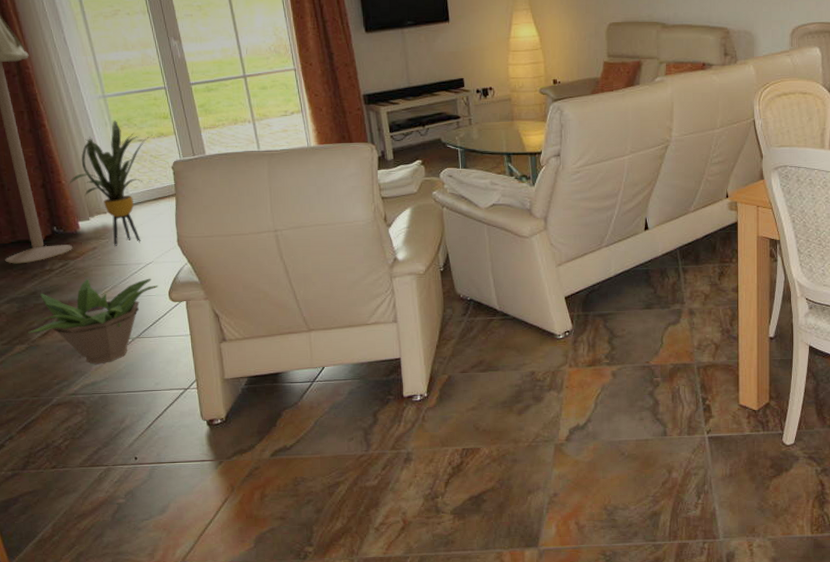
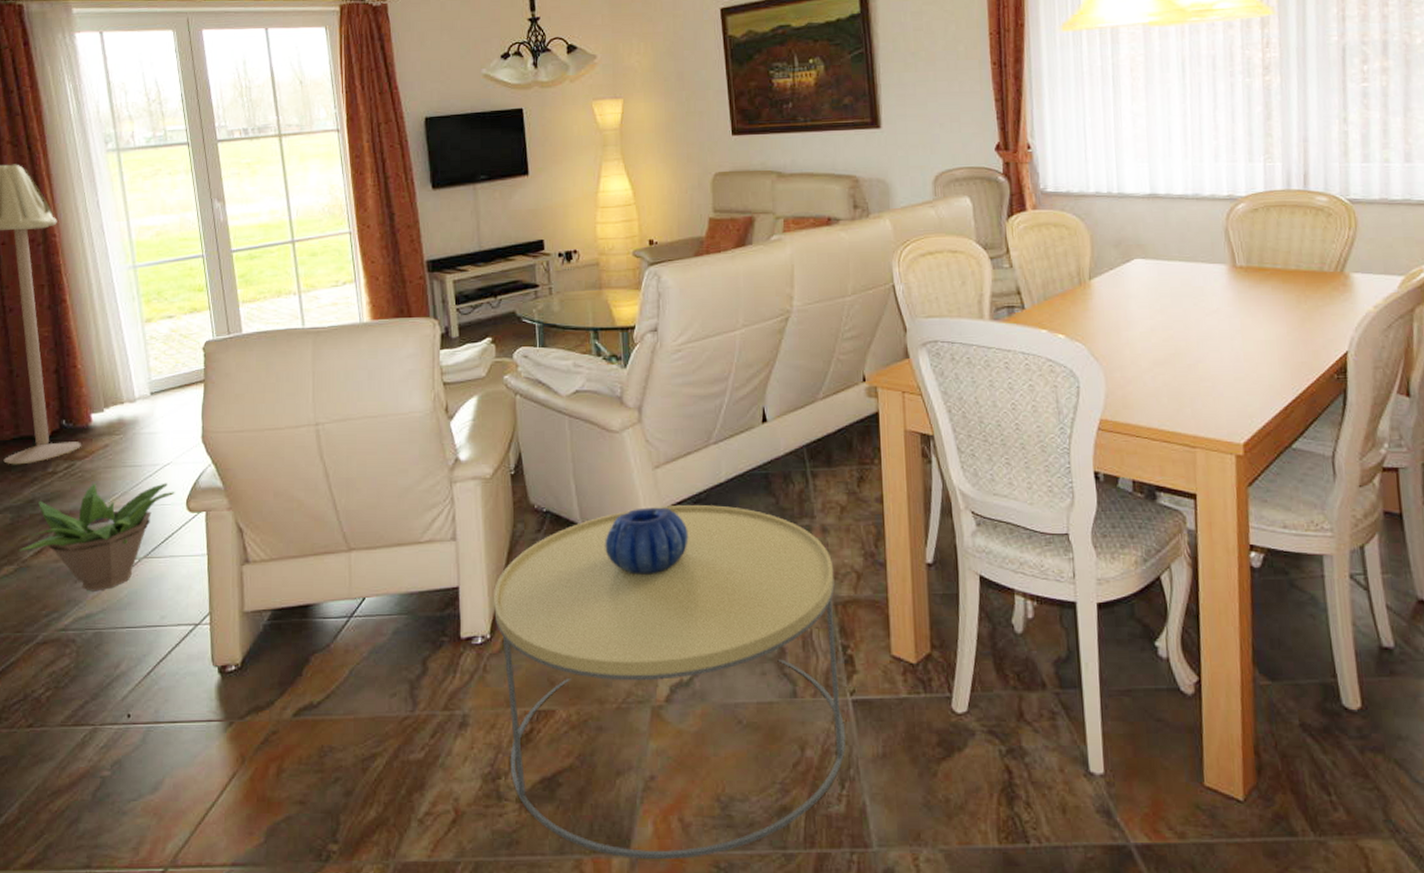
house plant: present [68,121,153,246] -> none [84,294,184,443]
coffee table: none [428,294,703,551] -> present [493,504,846,860]
decorative bowl: none [518,296,585,347] -> present [605,507,689,575]

